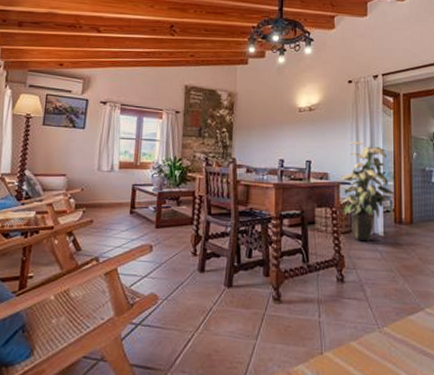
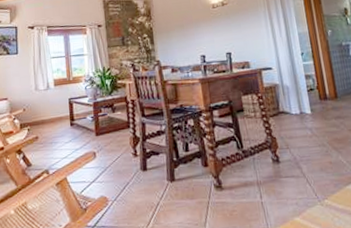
indoor plant: present [340,141,395,242] -> none [261,27,317,121]

